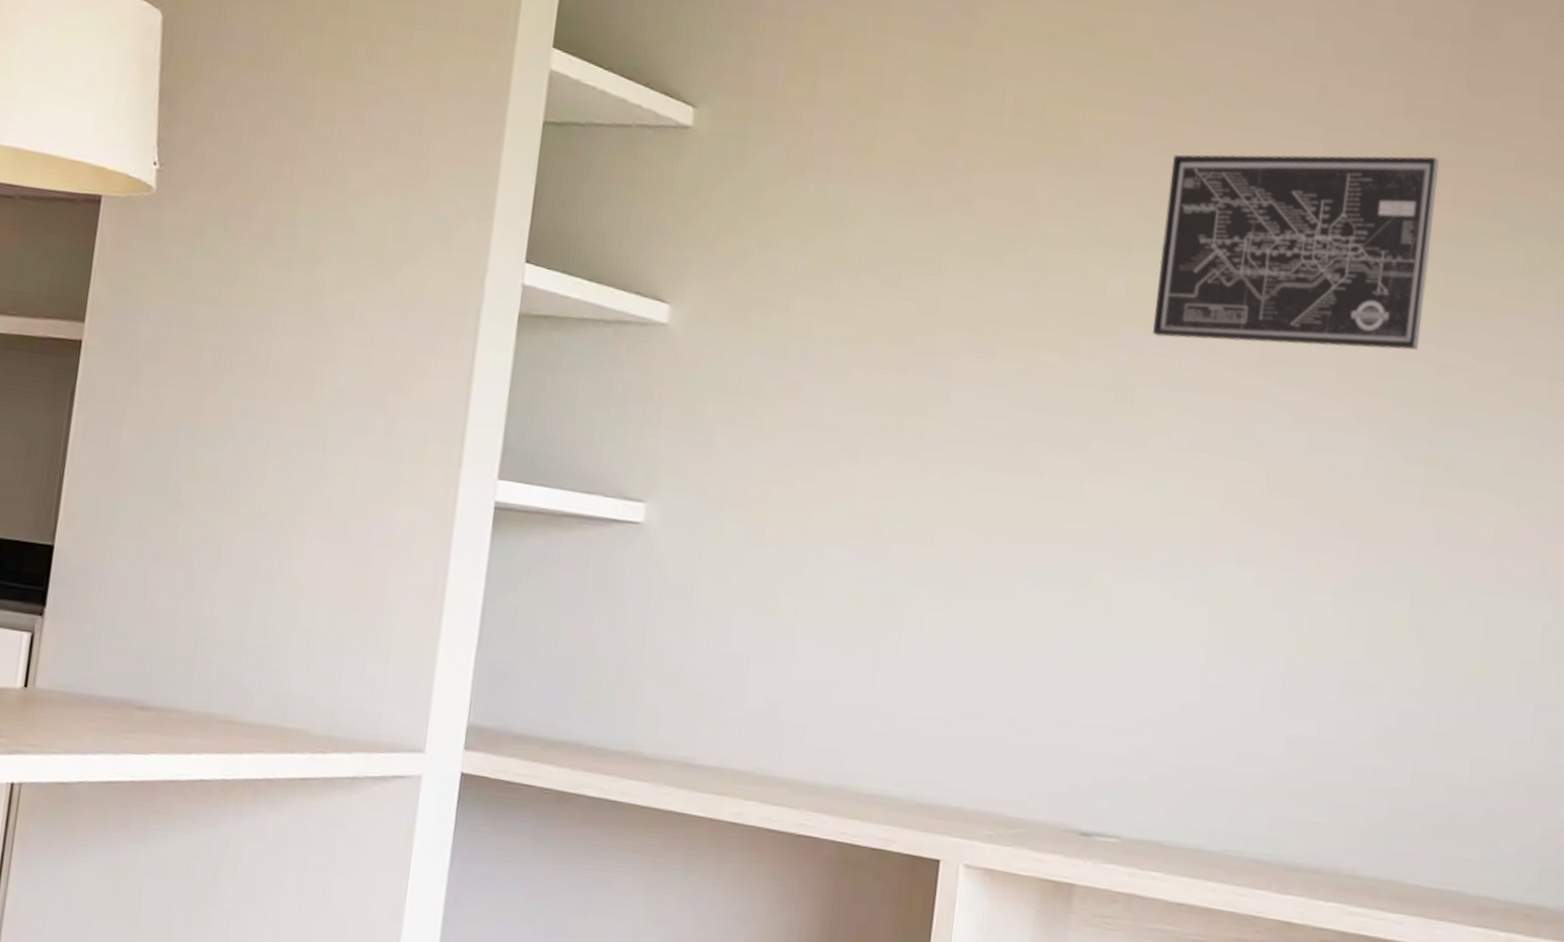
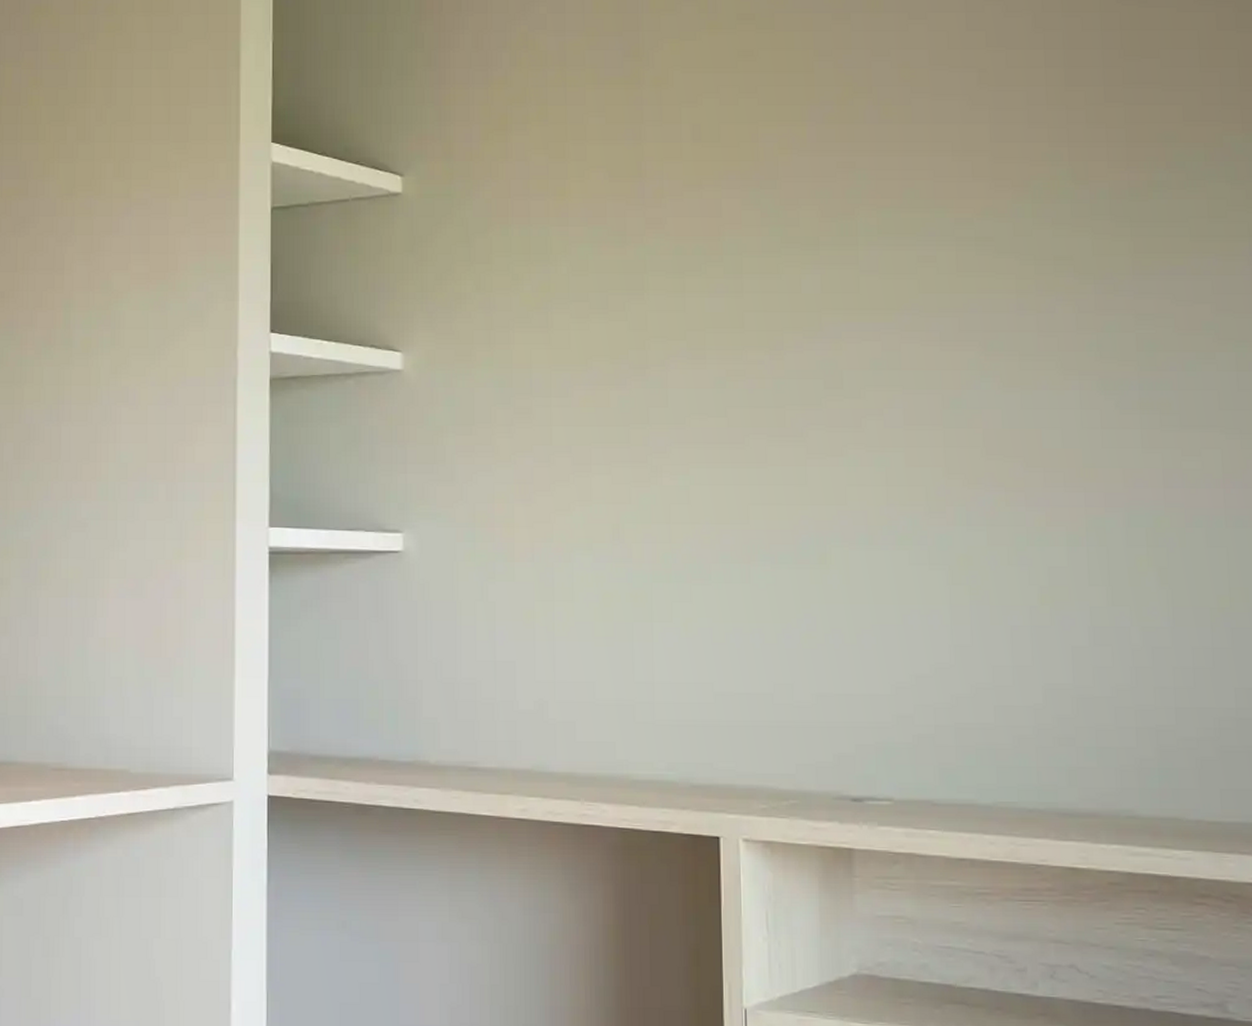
wall art: present [1153,154,1440,350] -> none [847,120,1115,323]

